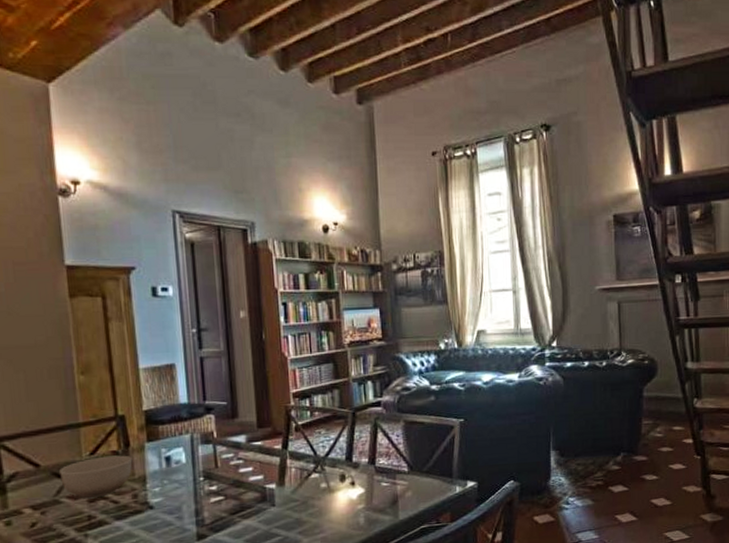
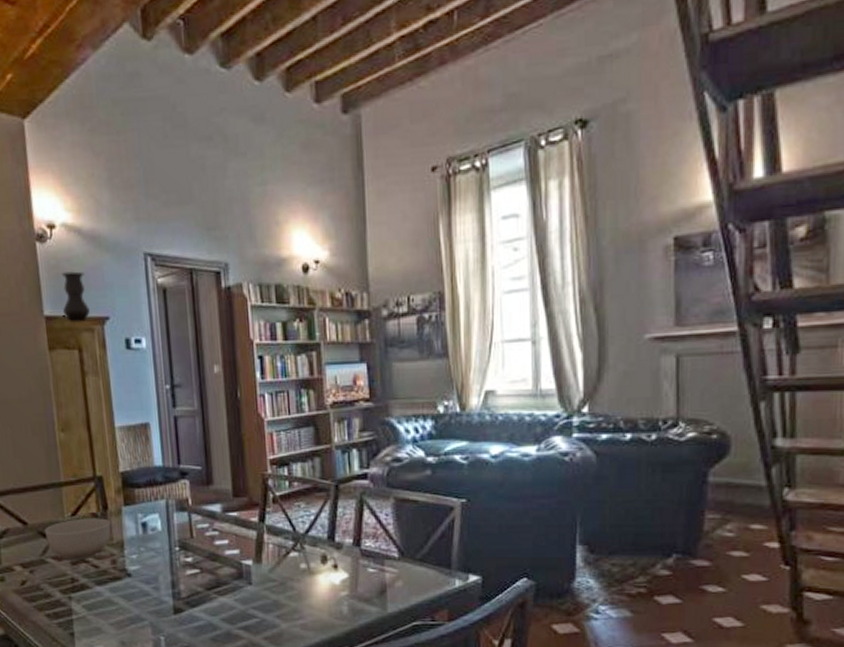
vase: none [85,224,115,272] -> present [61,271,90,322]

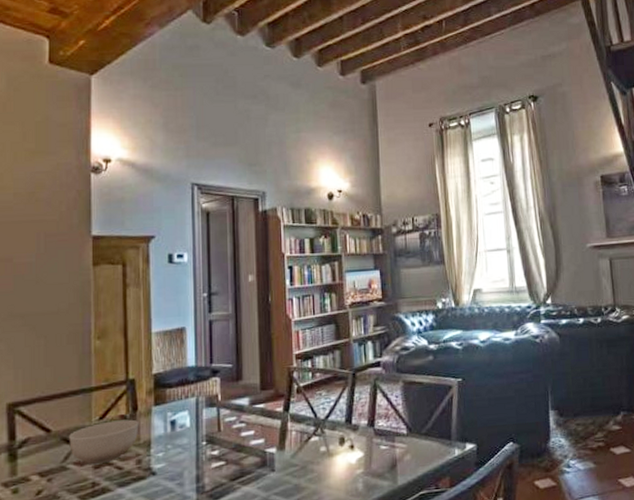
vase: present [61,271,90,322] -> none [111,198,137,241]

